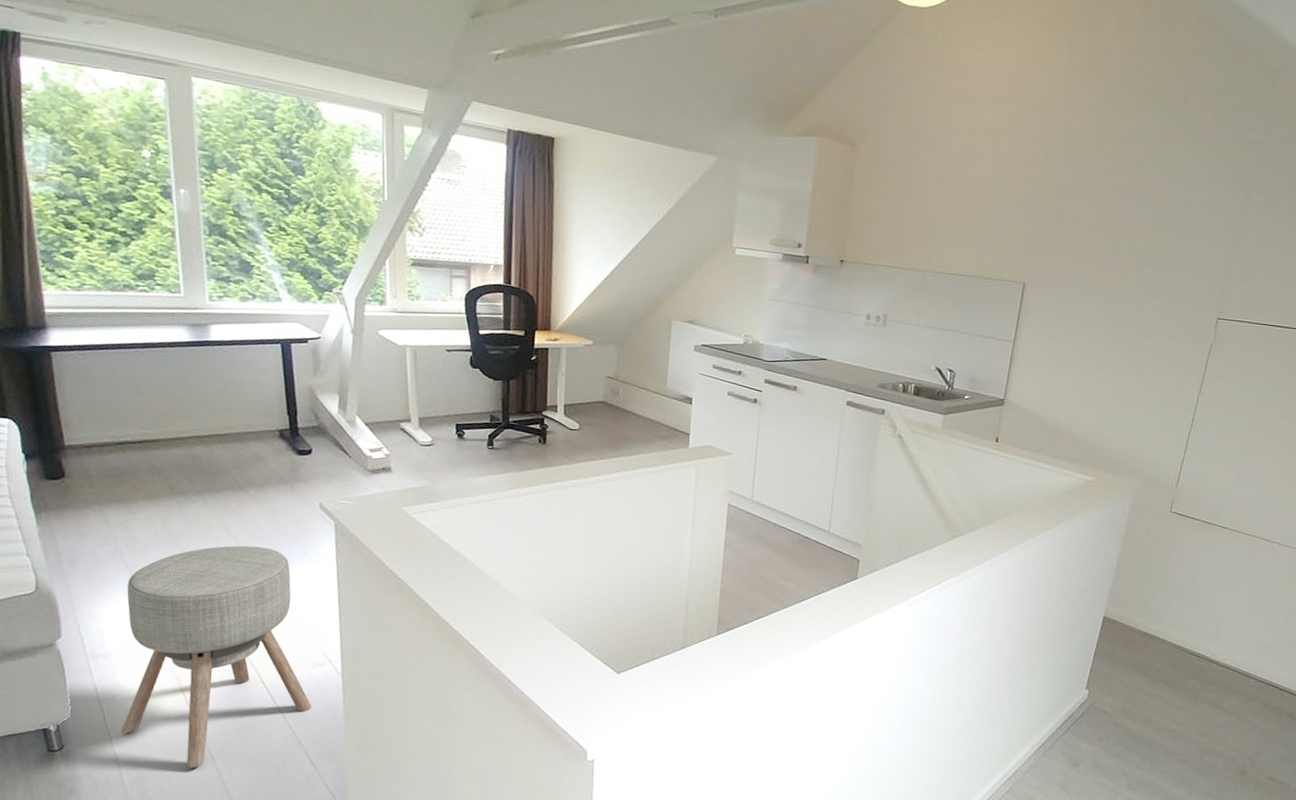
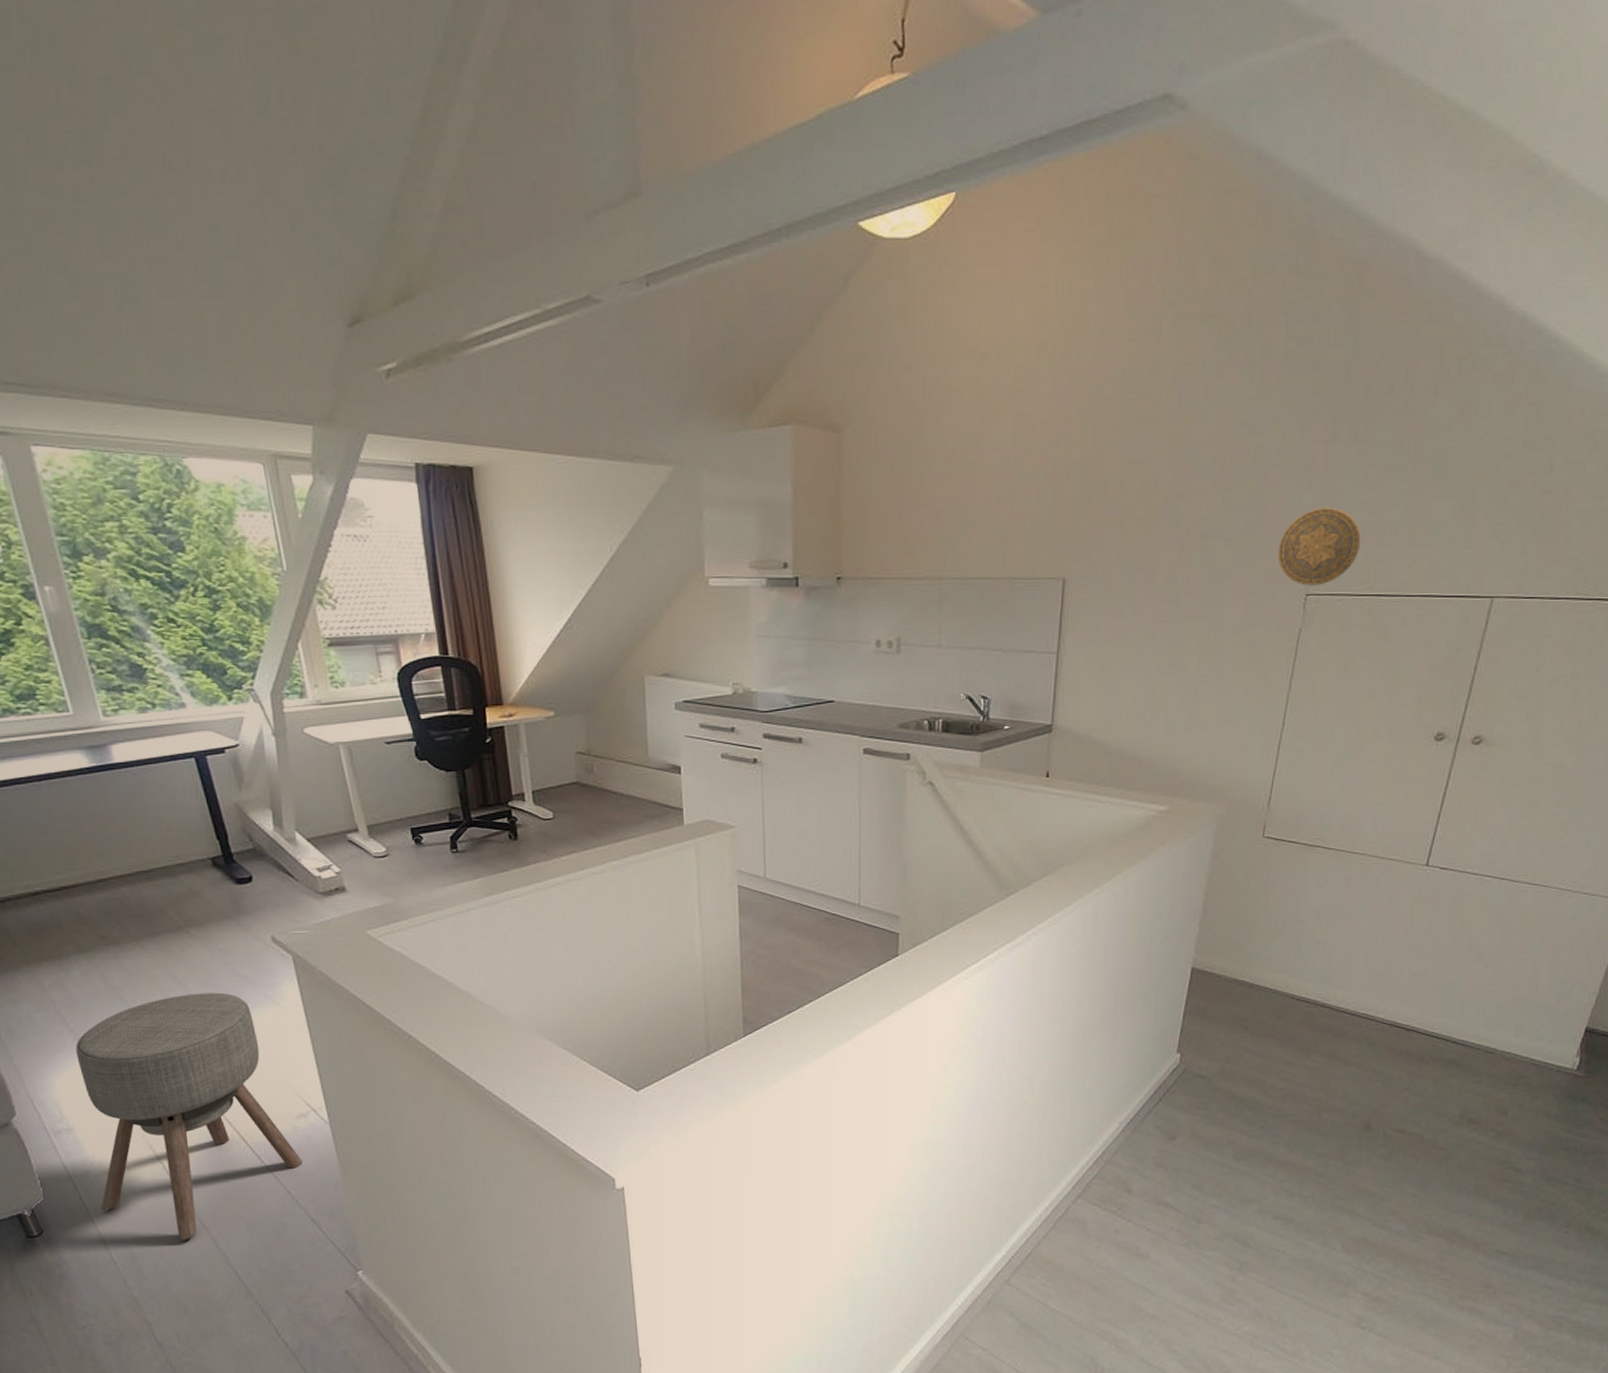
decorative plate: none [1196,251,1264,313] -> present [1277,507,1361,586]

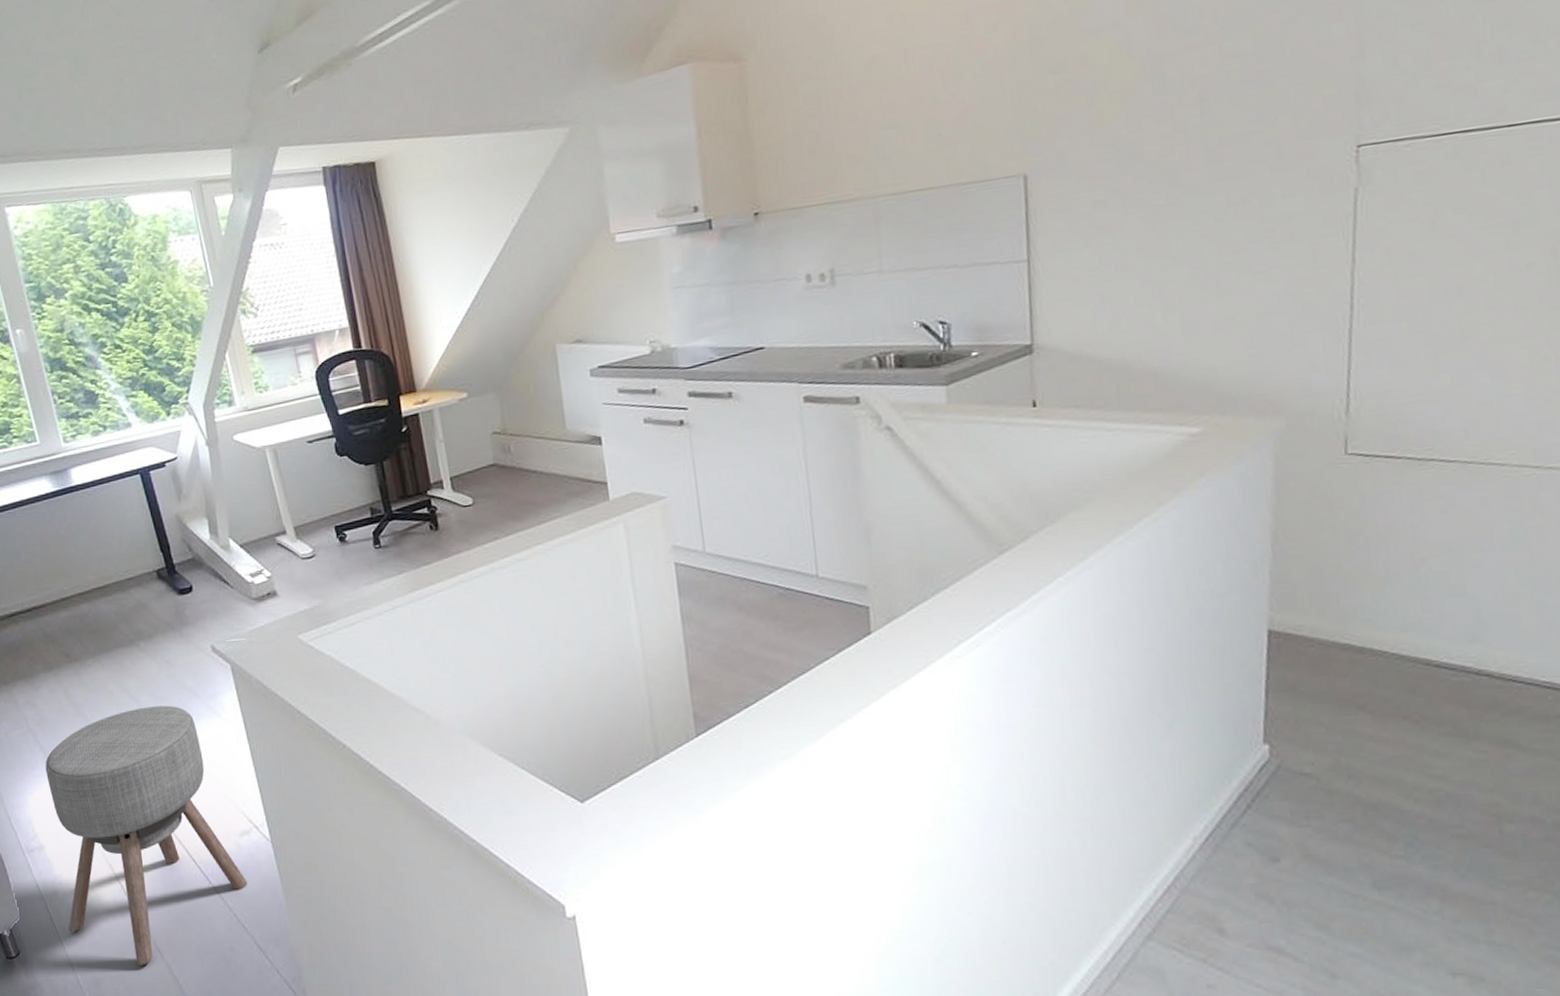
decorative plate: present [1277,507,1361,586] -> none [1306,36,1428,136]

